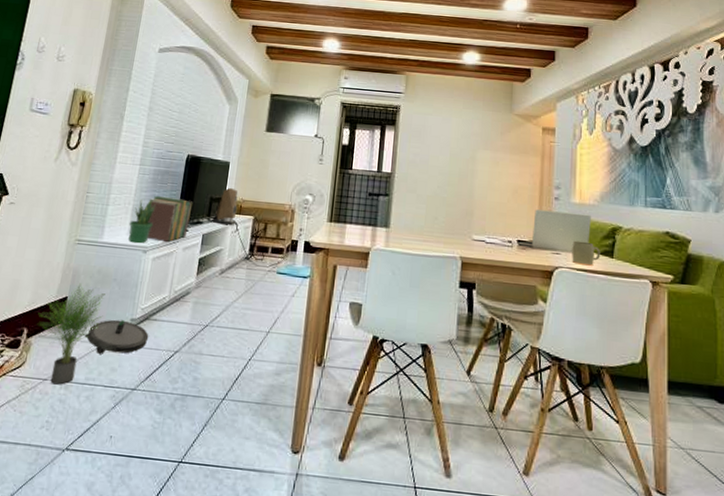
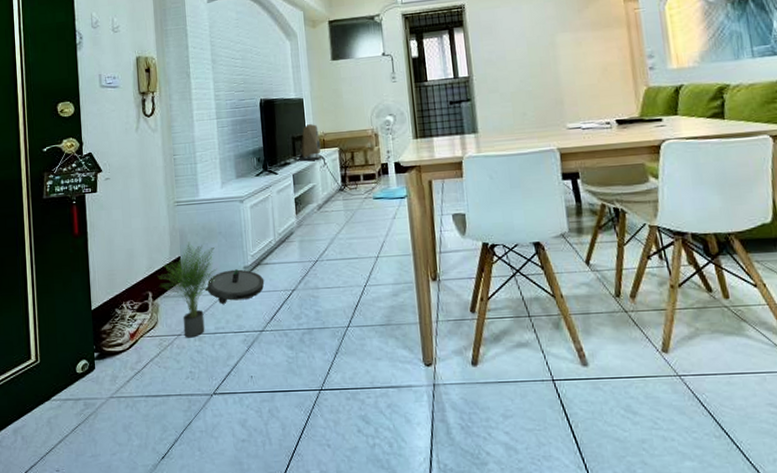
planter: present [128,200,156,244] -> none [221,150,243,196]
books: present [146,196,193,242] -> none [234,144,278,189]
laptop: present [518,209,591,253] -> none [617,78,695,127]
mug: present [572,240,601,266] -> none [676,107,710,133]

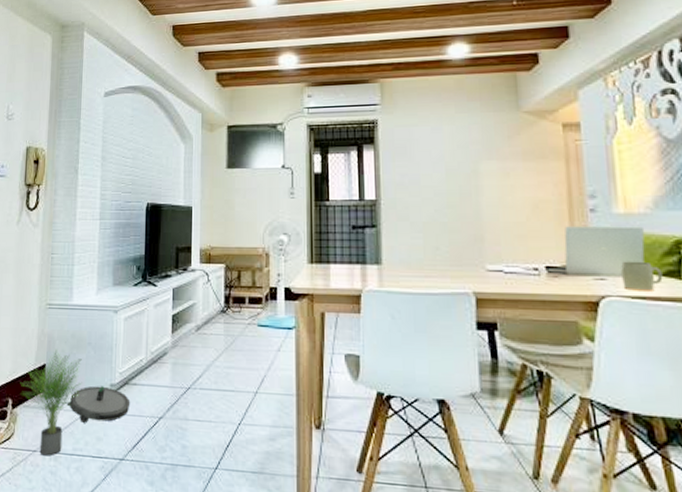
speaker: present [298,123,322,162] -> none [181,234,206,277]
laptop: none [617,78,695,127] -> present [547,226,645,277]
mug: none [676,107,710,133] -> present [621,261,663,291]

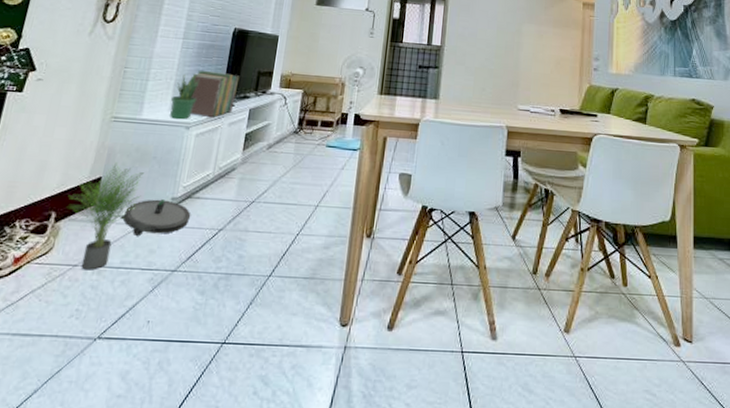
planter: none [97,256,121,304] -> present [170,74,200,120]
books: none [114,251,159,299] -> present [189,71,240,117]
laptop: present [547,226,645,277] -> none [560,80,626,121]
mug: present [621,261,663,291] -> none [609,108,635,132]

